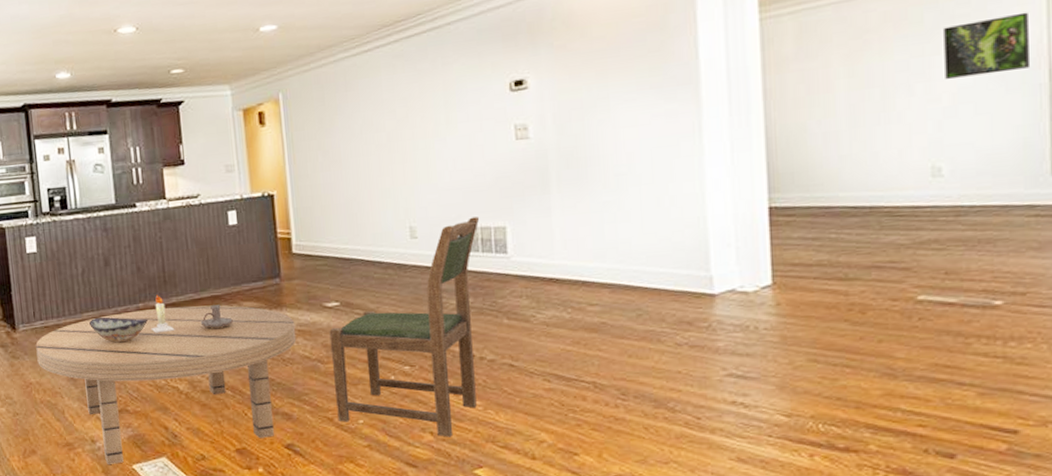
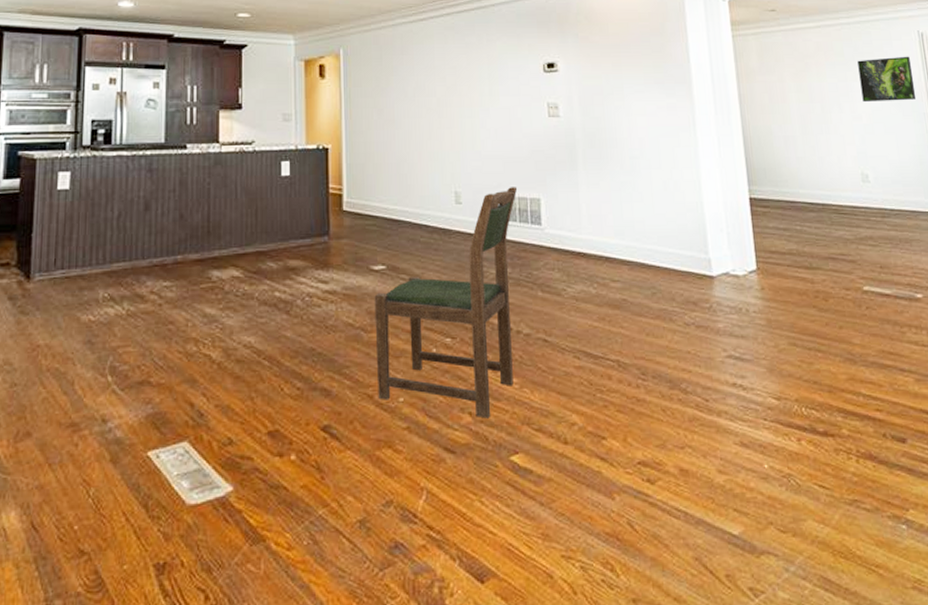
dining table: present [36,294,297,464] -> none [50,246,341,451]
decorative bowl: present [89,317,149,343] -> none [119,270,186,300]
candle holder: present [200,305,233,329] -> none [242,262,277,288]

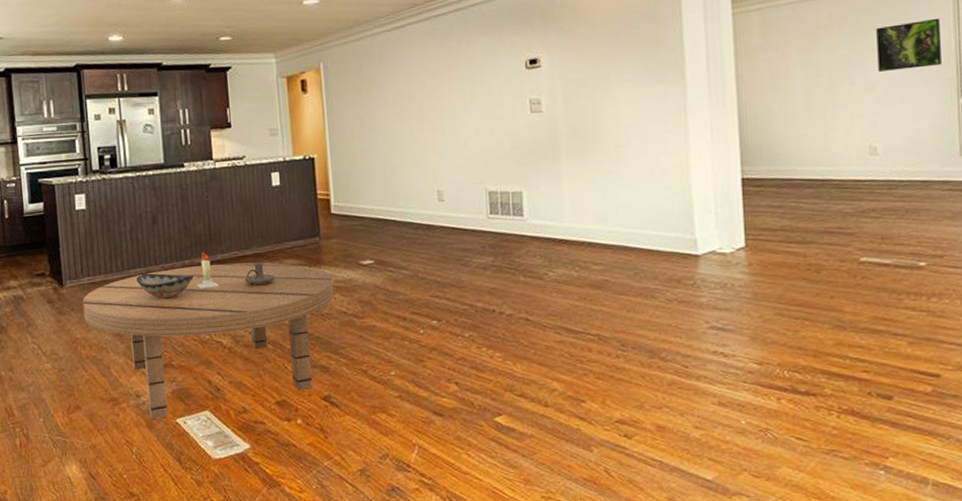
dining table: none [50,246,341,451] -> present [83,251,334,419]
decorative bowl: none [119,270,186,300] -> present [136,274,194,299]
candle holder: none [242,262,277,288] -> present [244,262,275,285]
dining chair: present [374,187,518,419] -> none [364,182,500,387]

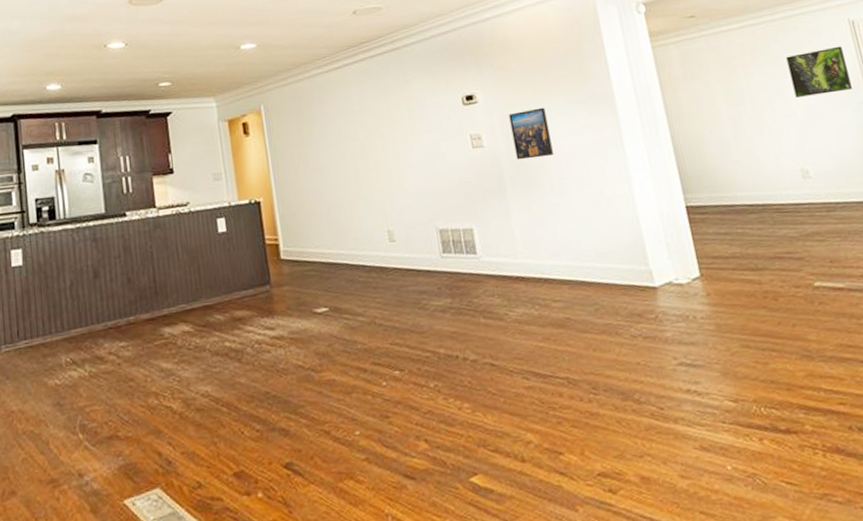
dining table: present [83,251,334,419] -> none [19,306,289,501]
decorative bowl: present [136,274,194,299] -> none [77,333,140,361]
candle holder: present [244,262,275,285] -> none [193,315,226,341]
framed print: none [572,73,613,127] -> present [508,107,554,160]

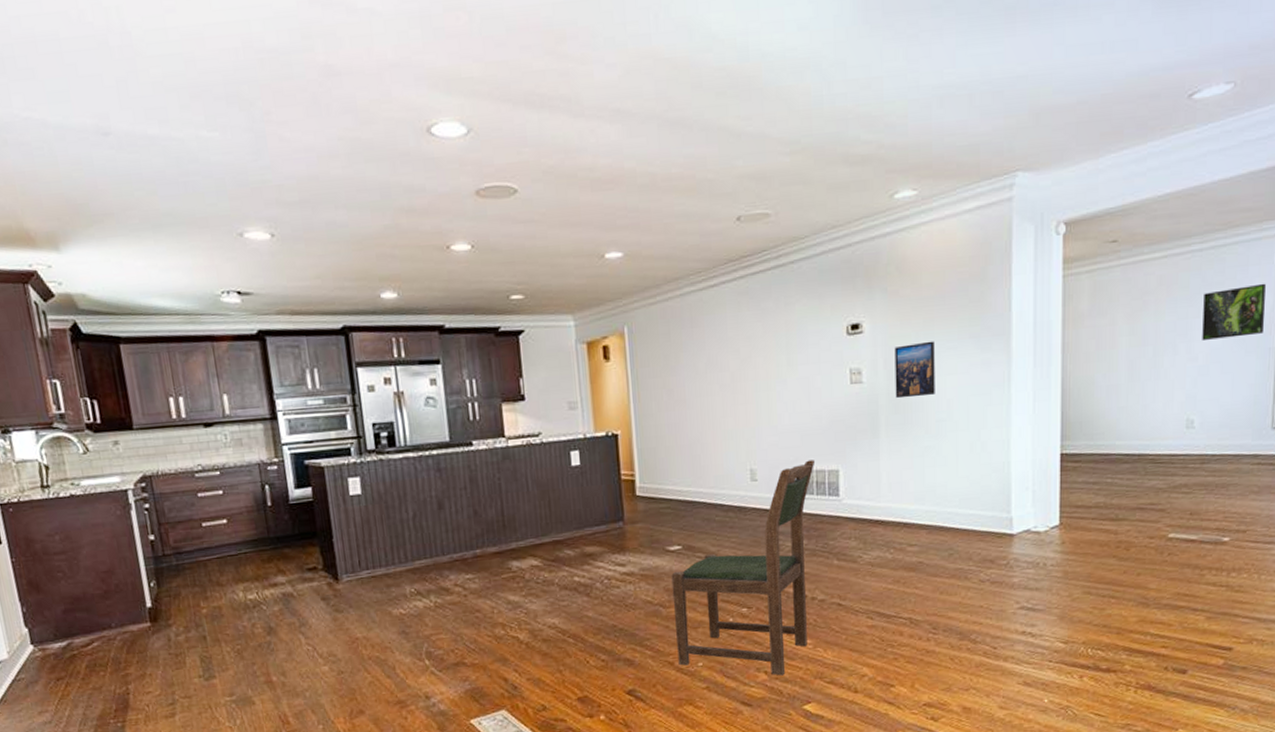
dining chair: none [320,220,465,444] -> present [671,460,816,676]

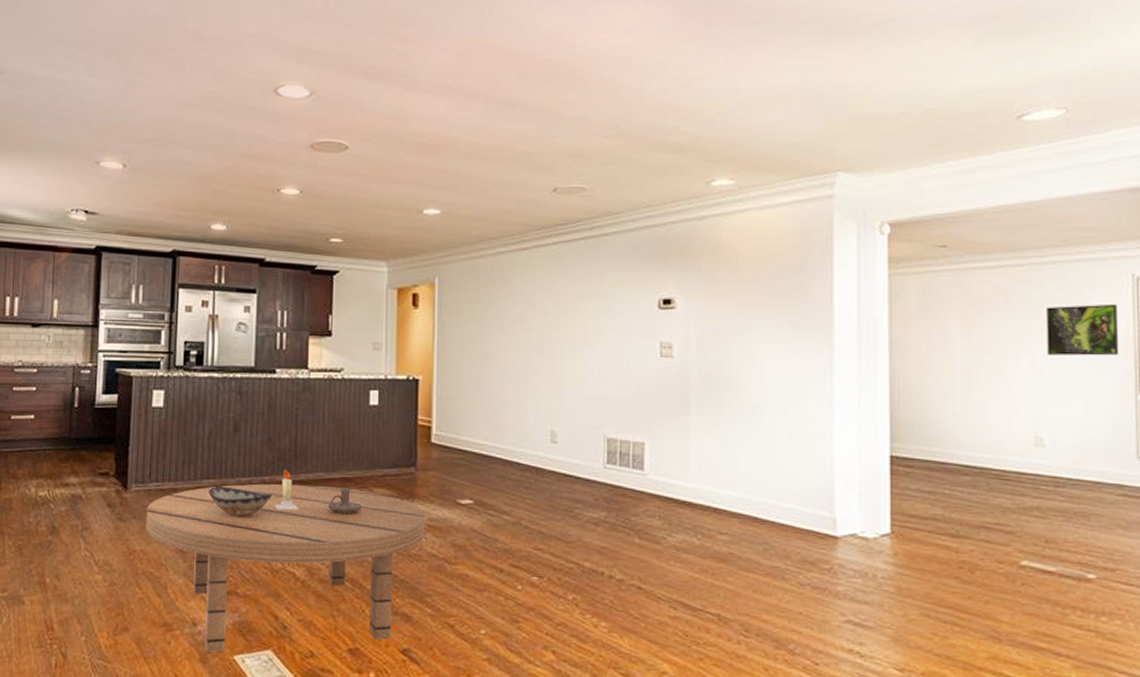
dining table: none [362,539,639,721] -> present [146,468,426,653]
decorative bowl: none [422,565,487,593] -> present [209,487,273,517]
candle holder: none [541,550,575,575] -> present [327,487,362,513]
dining chair: present [671,460,816,676] -> none [459,429,620,659]
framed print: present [894,341,935,399] -> none [708,324,750,379]

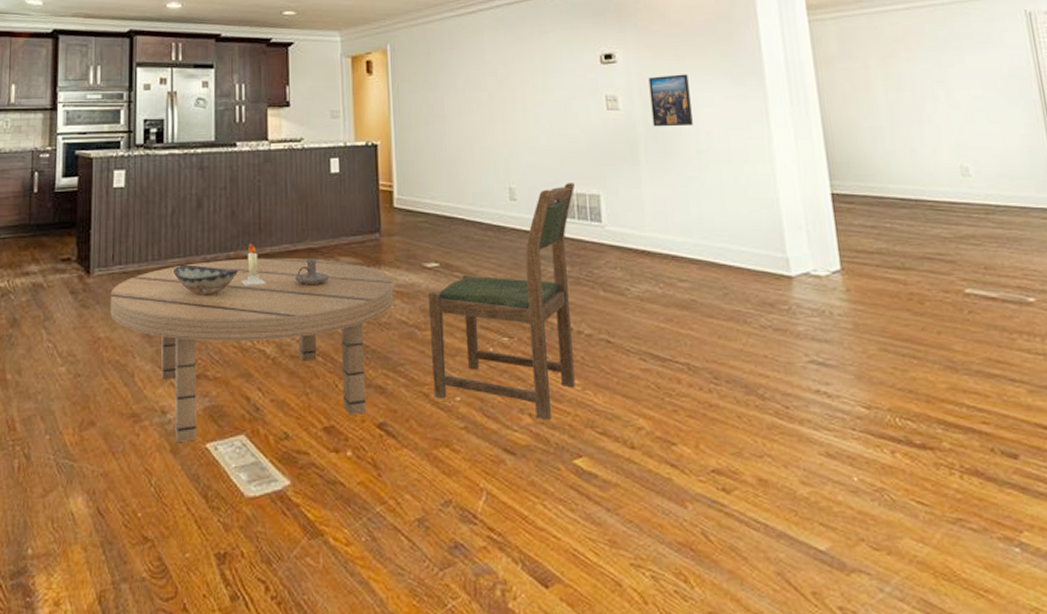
dining chair: none [459,429,620,659] -> present [428,183,576,420]
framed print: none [708,324,750,379] -> present [648,74,693,127]
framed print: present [1047,303,1119,356] -> none [954,38,1024,88]

